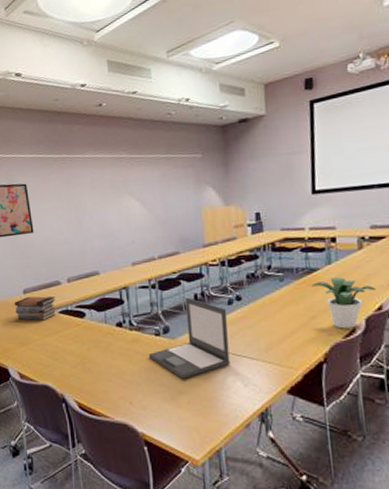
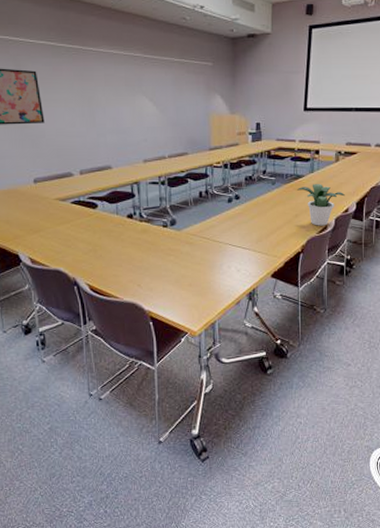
book stack: present [14,296,56,321] -> none [24,186,68,210]
laptop: present [148,297,230,379] -> none [156,194,227,265]

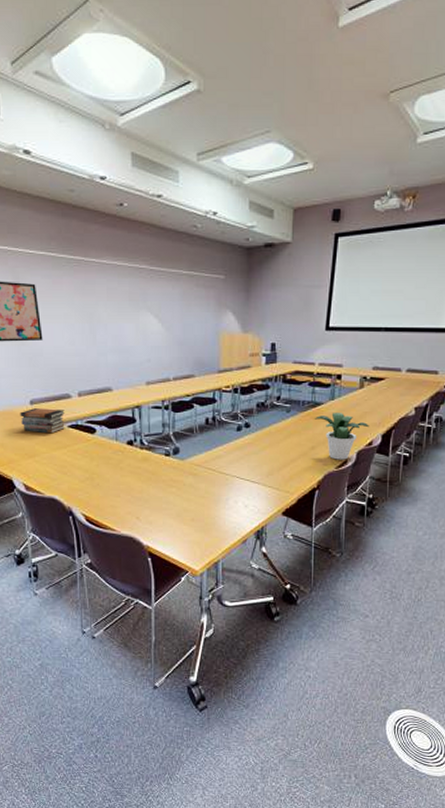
book stack: none [24,186,68,210] -> present [20,408,65,434]

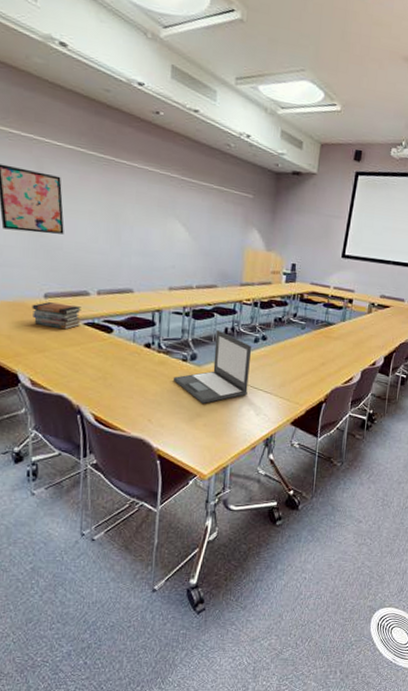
laptop: none [157,421,235,498] -> present [173,329,252,404]
potted plant: present [315,413,369,460] -> none [327,333,374,377]

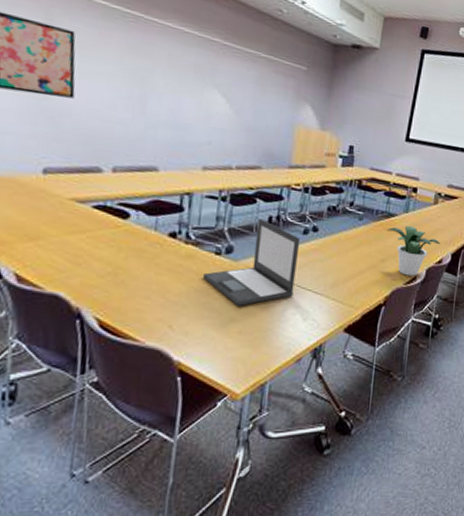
book stack: present [32,302,81,330] -> none [25,178,91,214]
potted plant: none [327,333,374,377] -> present [387,226,440,276]

